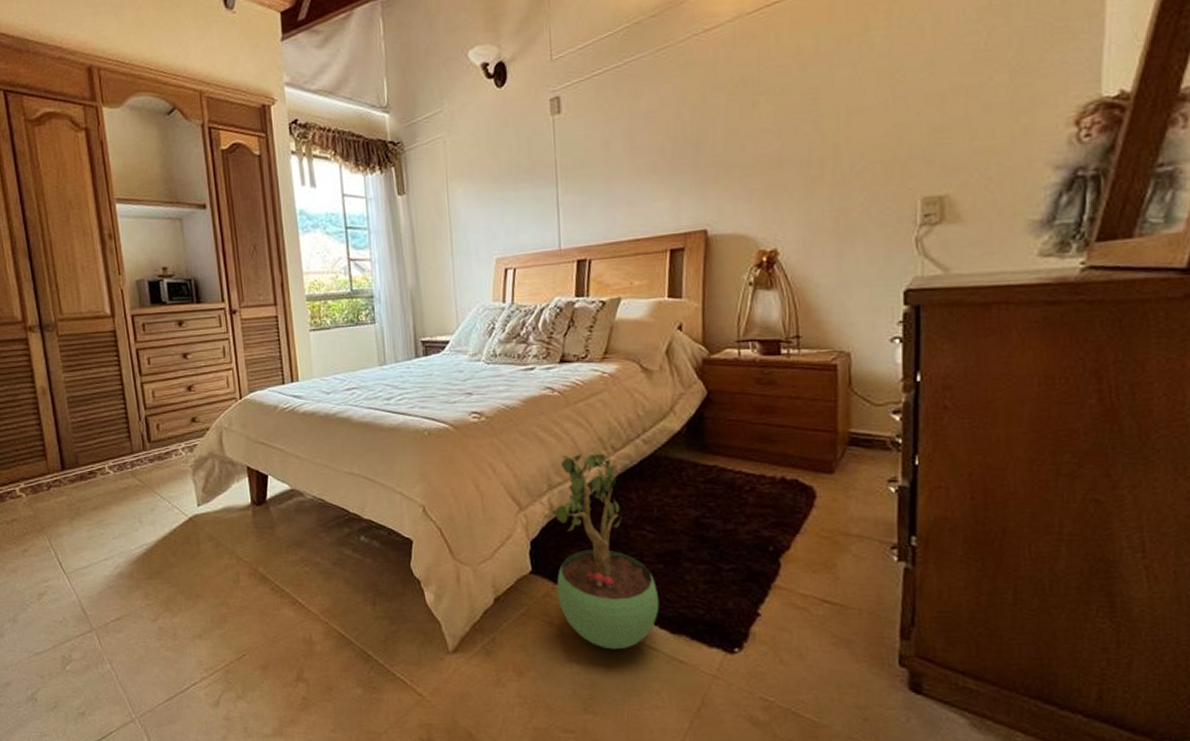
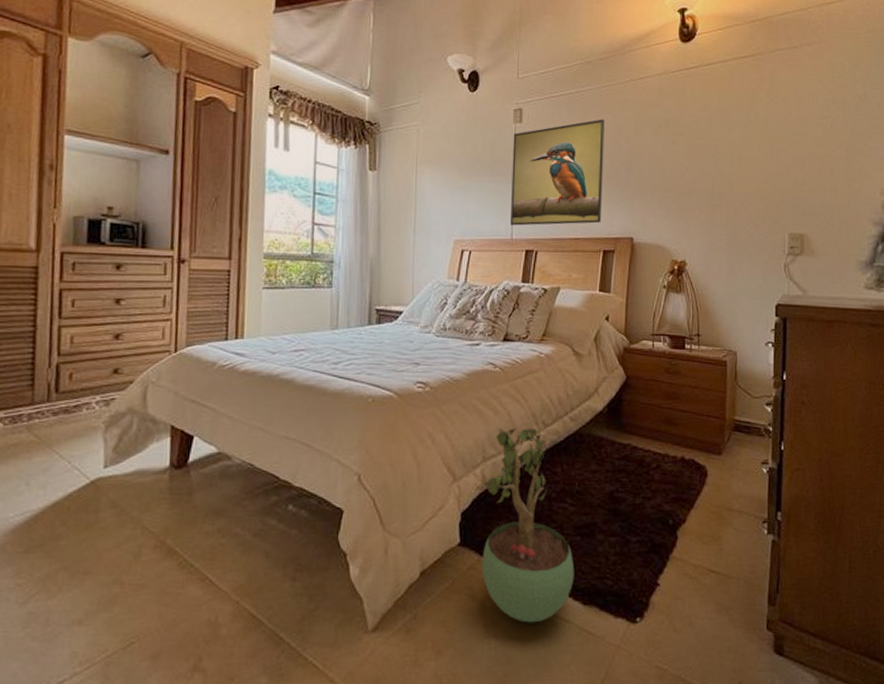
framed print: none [551,91,666,234] -> present [511,119,605,226]

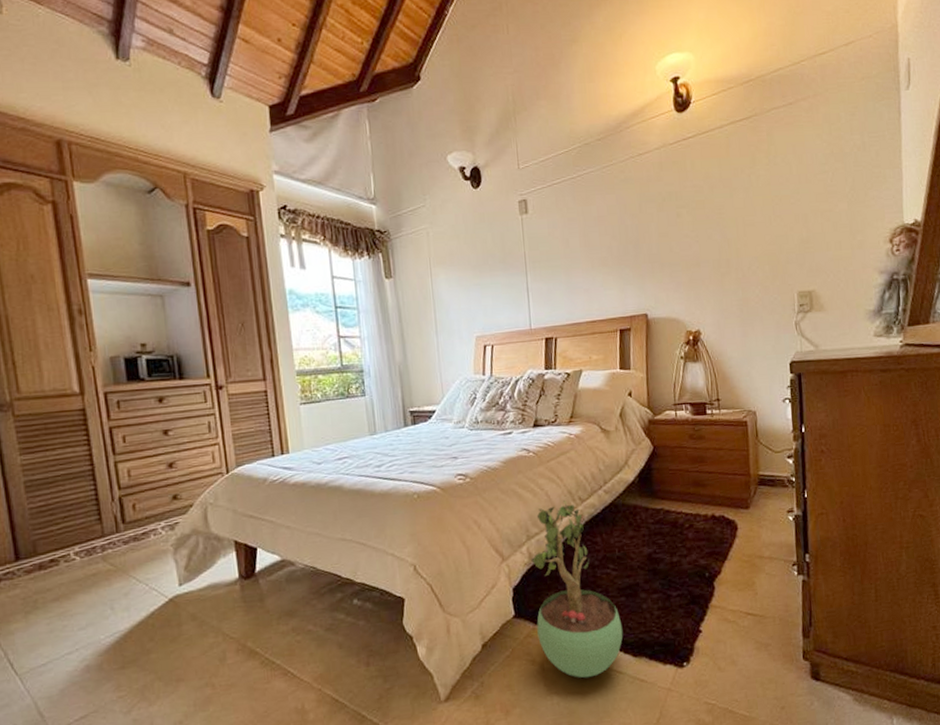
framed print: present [511,119,605,226] -> none [520,200,615,316]

